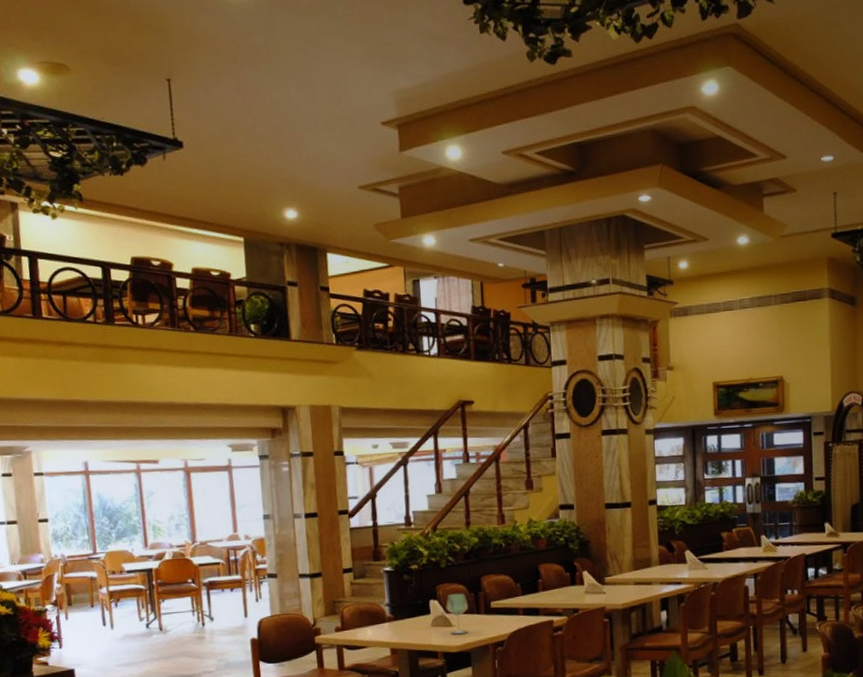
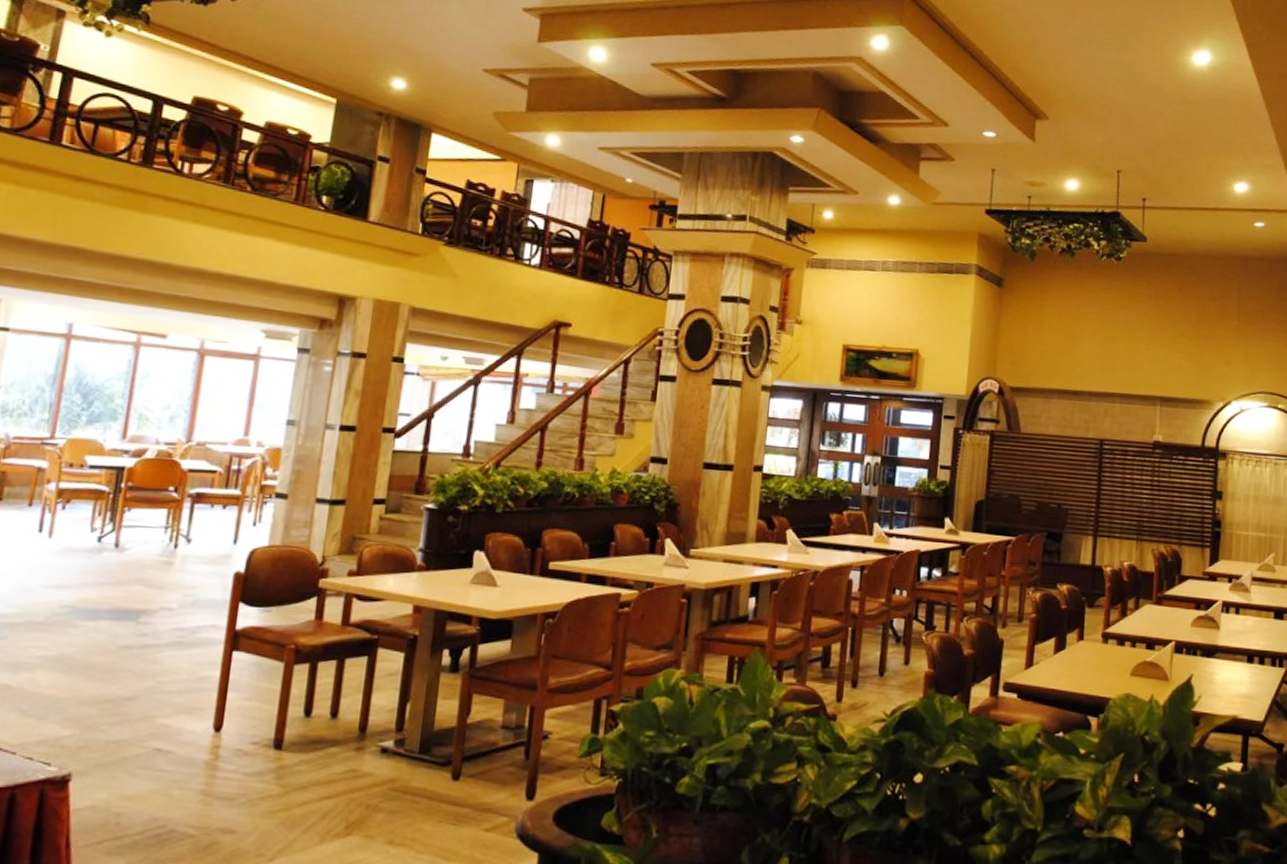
wine glass: present [446,593,469,635] -> none [492,546,522,598]

